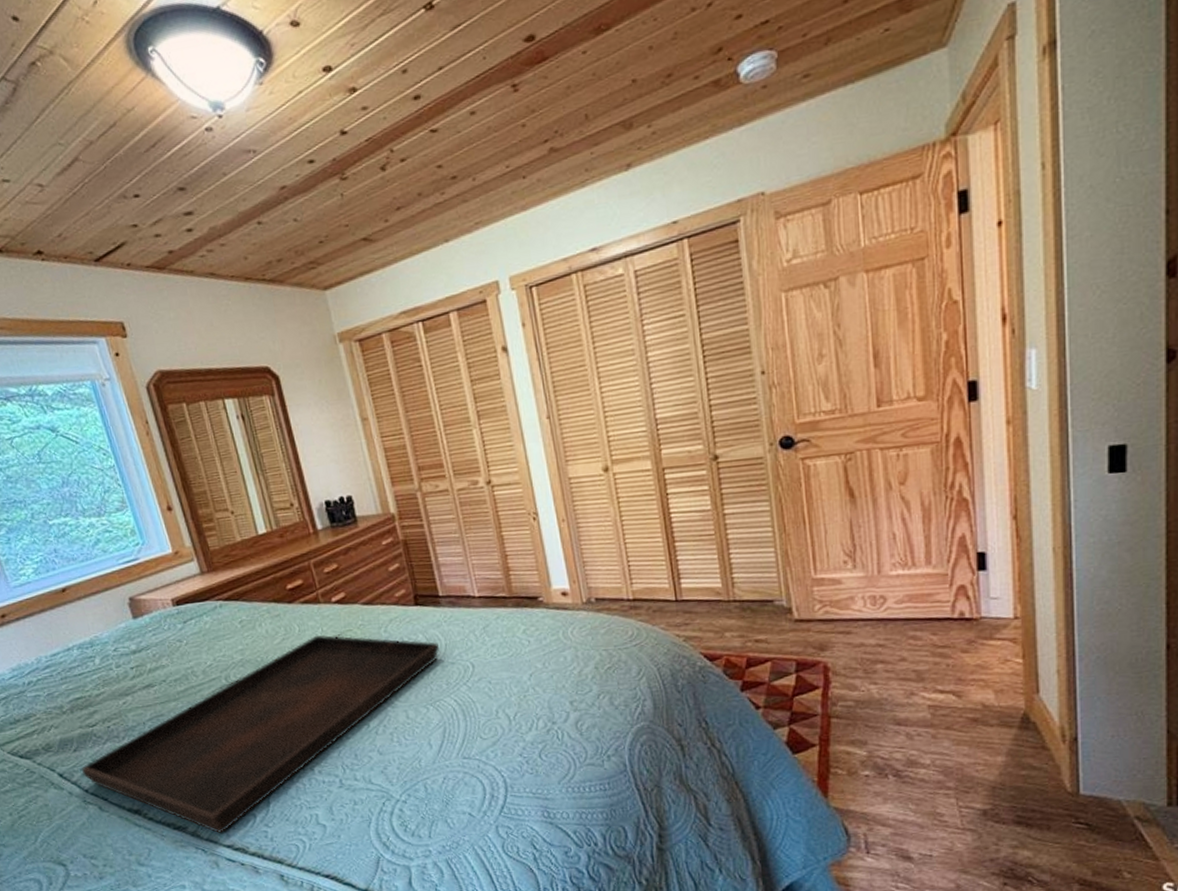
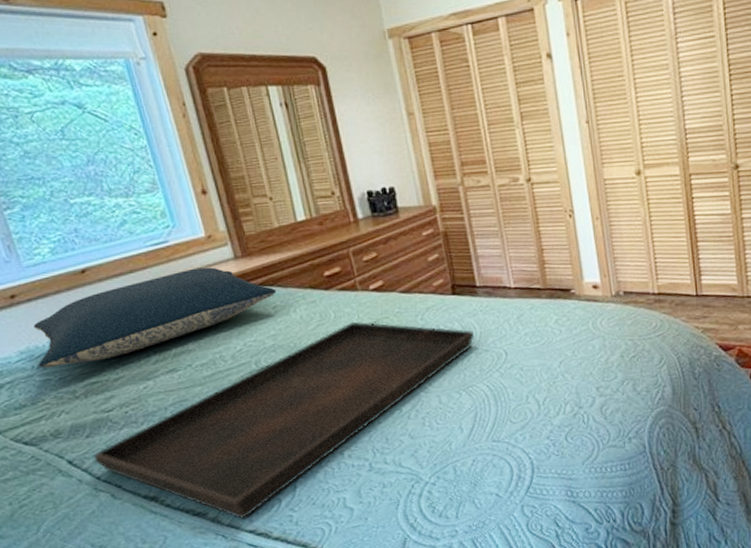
pillow: none [23,583,242,685] -> present [34,267,277,368]

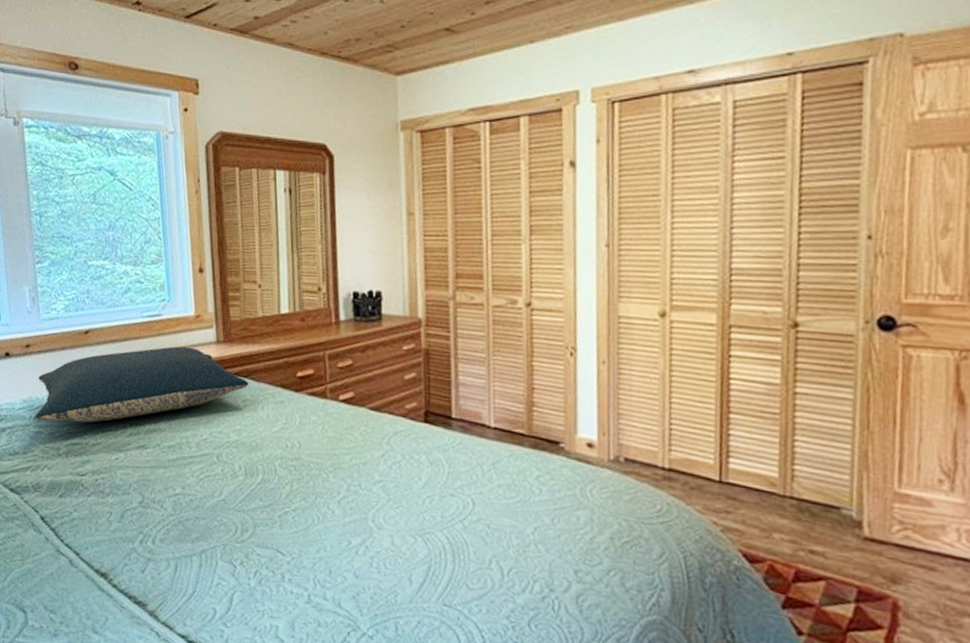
serving tray: present [93,321,474,518] -> none [62,431,441,620]

